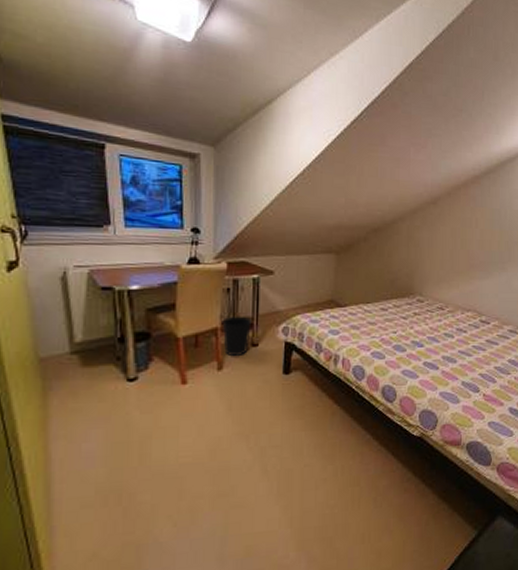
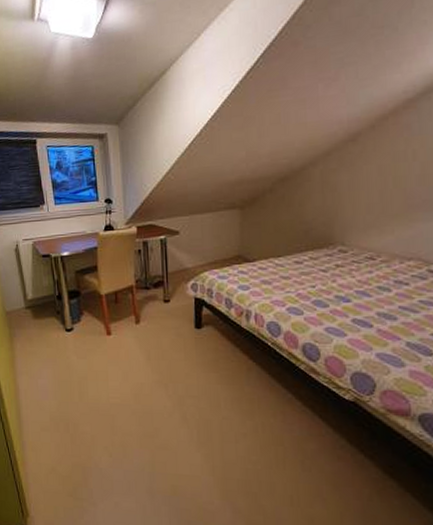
wastebasket: present [222,316,252,357] -> none [136,274,162,312]

